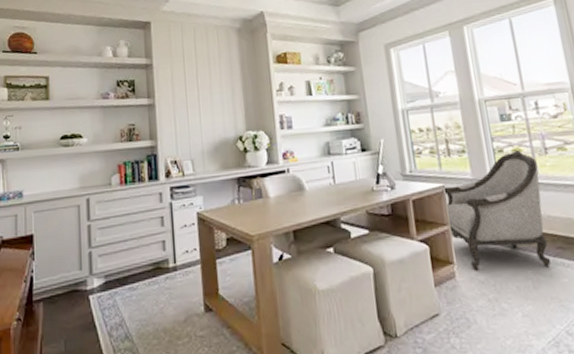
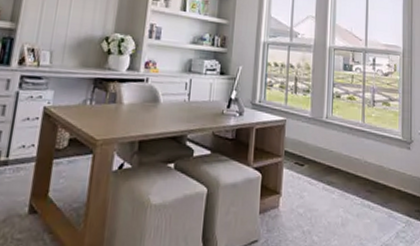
armchair: present [442,150,552,271] -> none [282,98,365,208]

